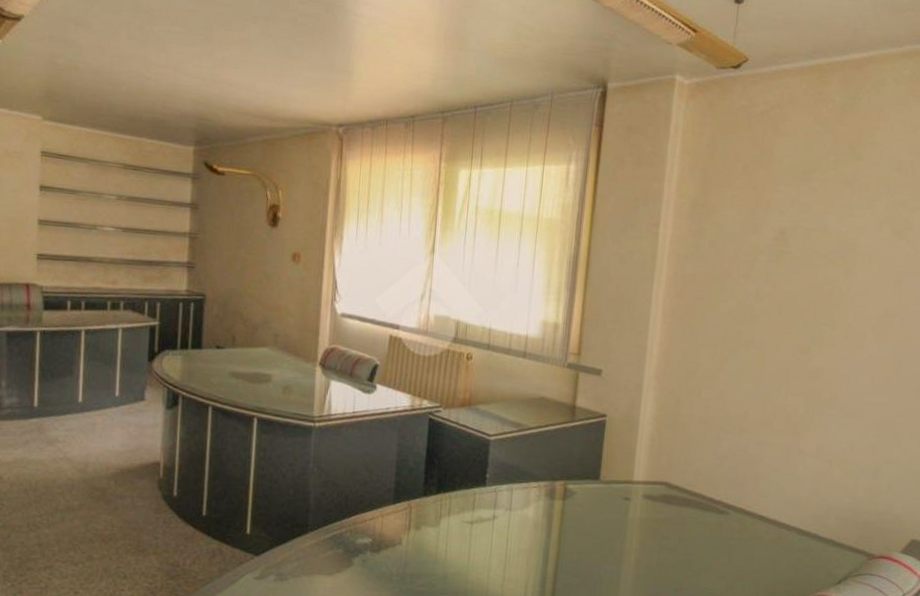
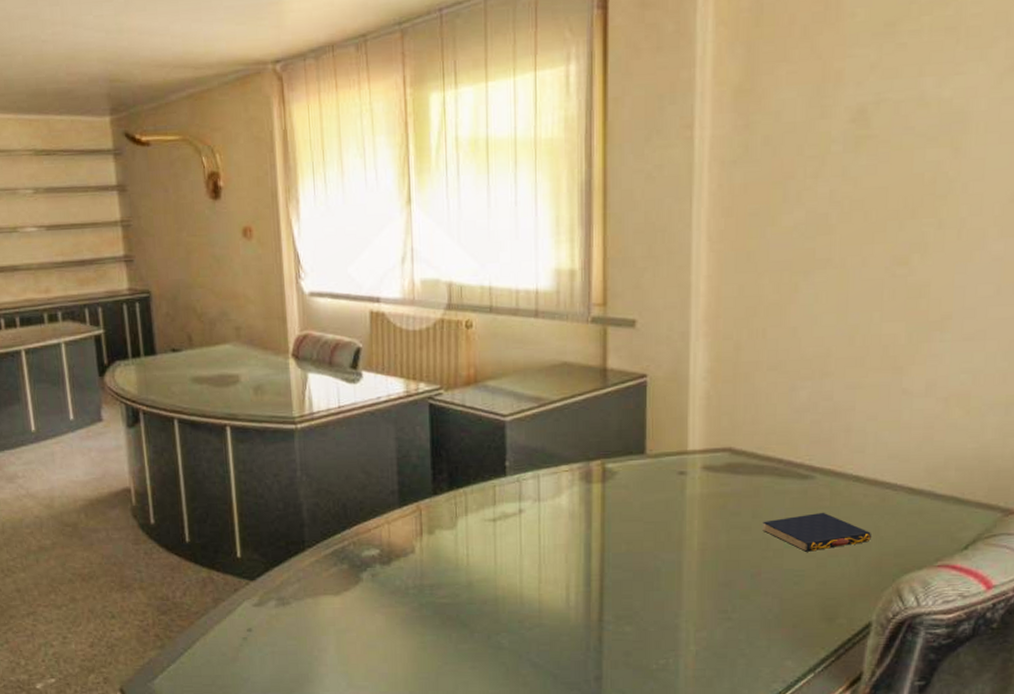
book: none [686,542,770,575] -> present [762,512,872,552]

